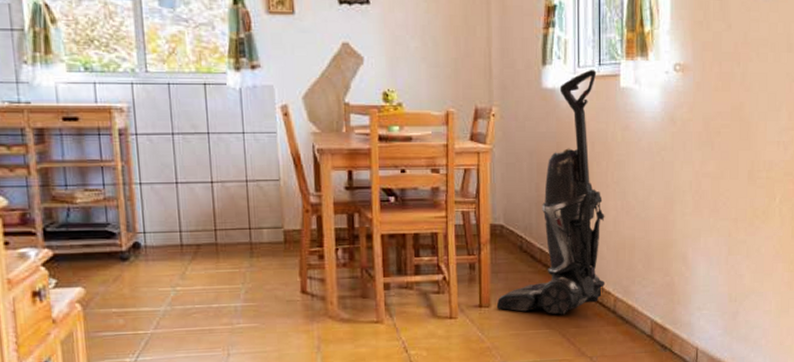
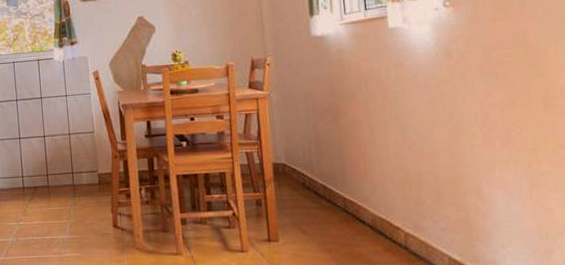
vacuum cleaner: present [496,69,605,315] -> none [284,14,394,250]

